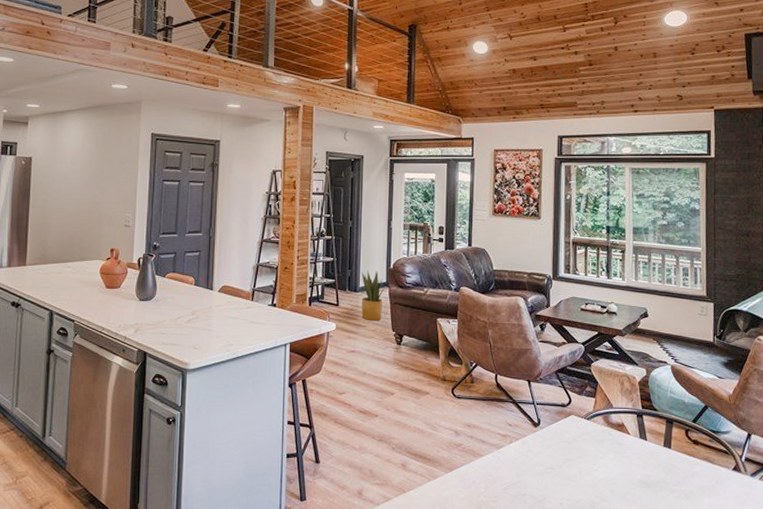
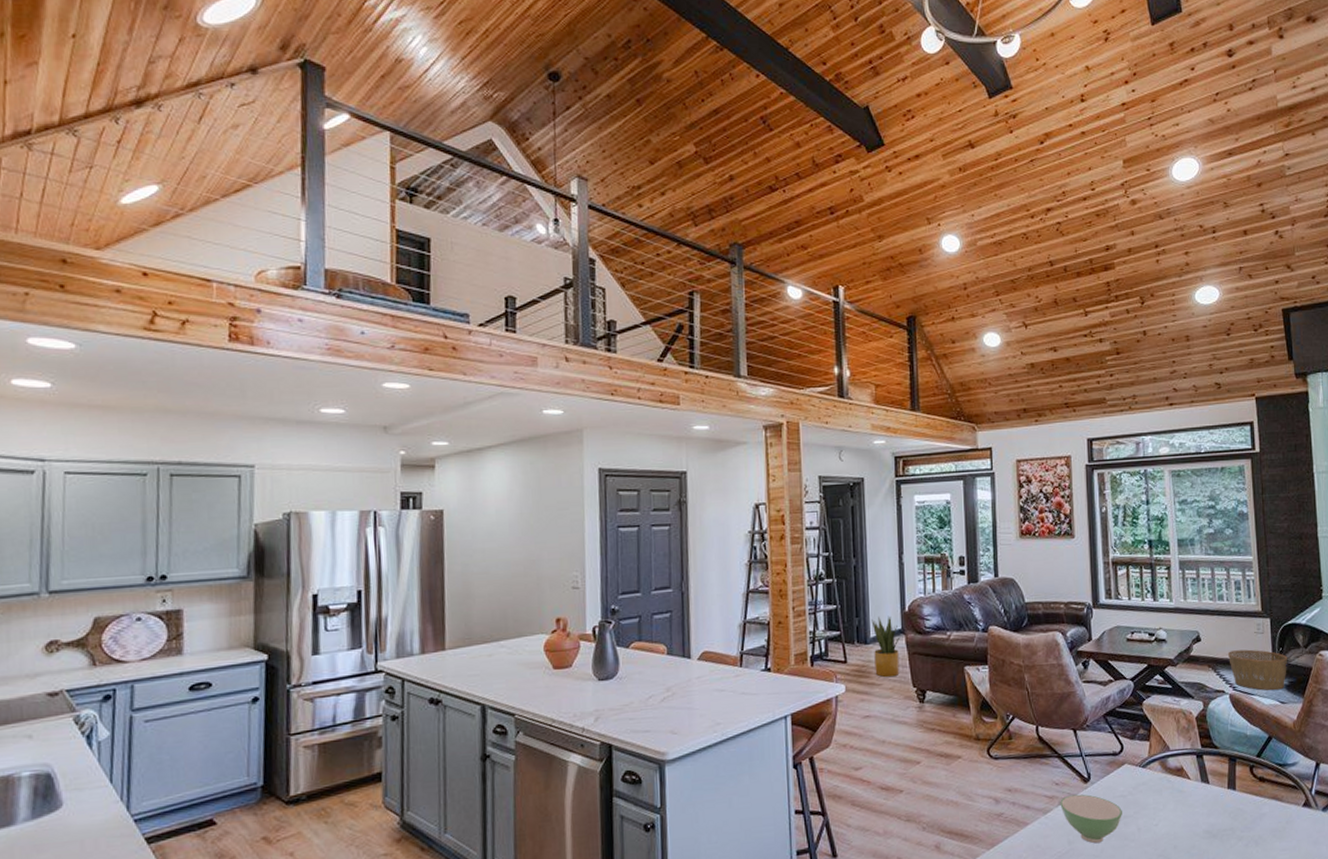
bowl: none [512,436,566,479] -> present [1060,794,1122,844]
basket: none [671,328,728,367] -> present [1227,649,1288,691]

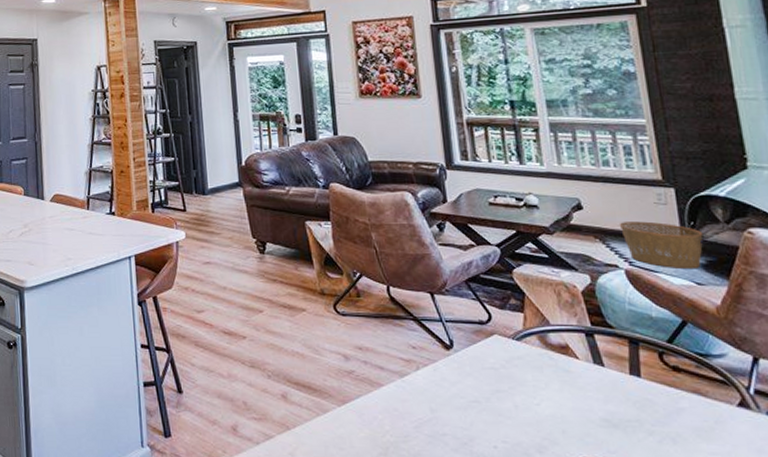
planter: present [871,615,902,678] -> none [208,169,240,228]
bowl: present [1060,794,1122,844] -> none [418,361,494,416]

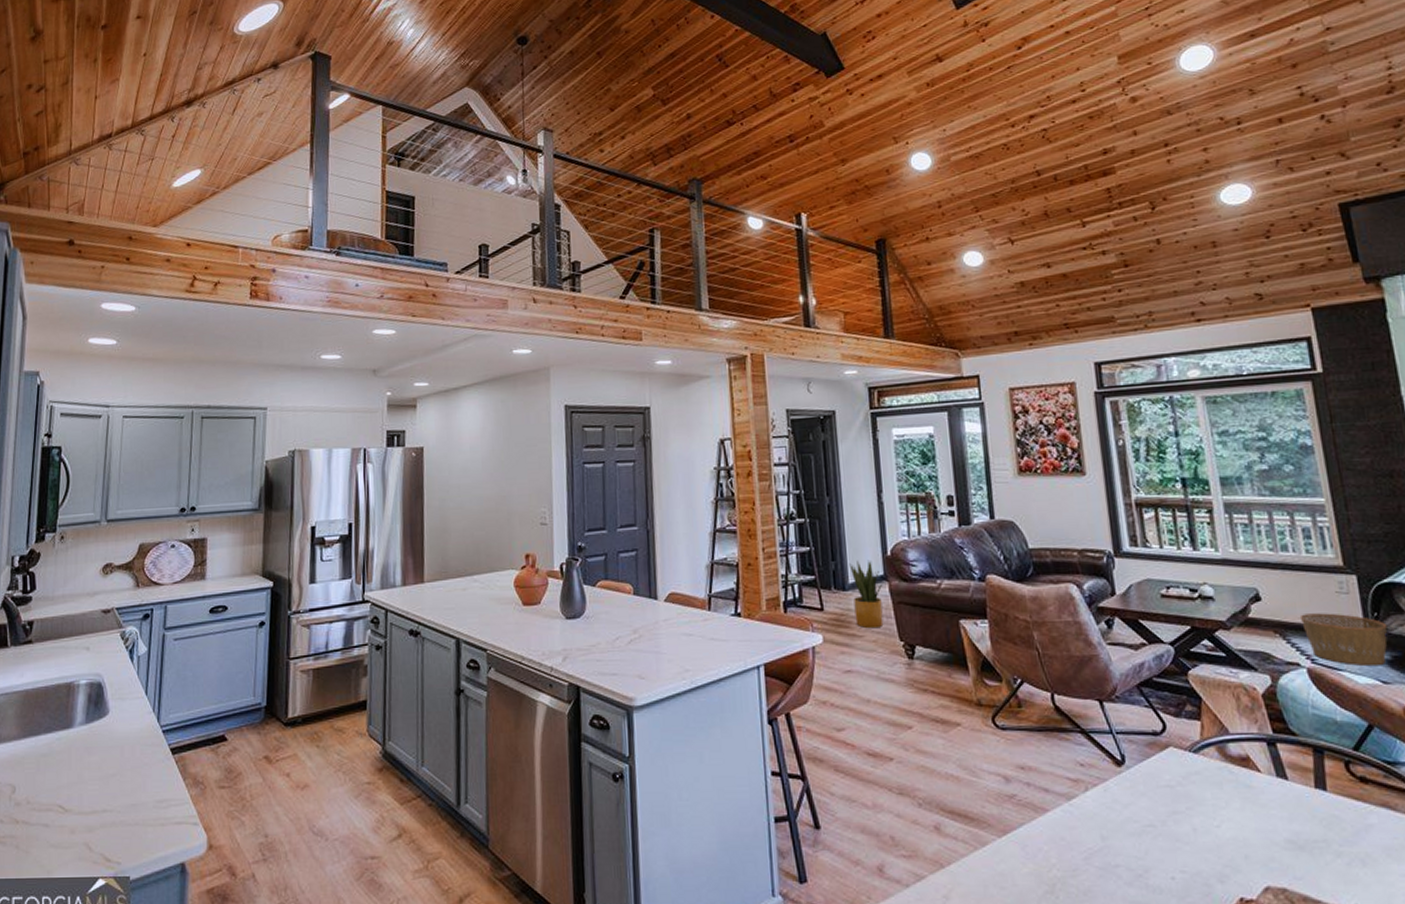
planter: none [208,169,240,228] -> present [849,560,885,629]

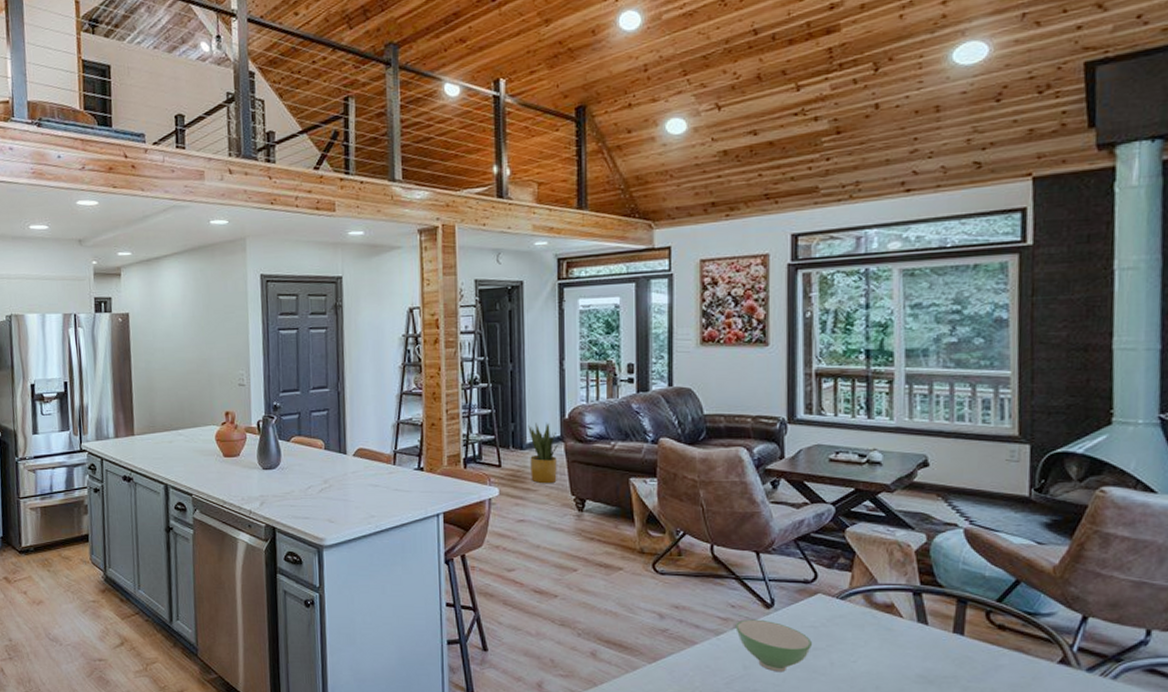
bowl: none [1087,779,1171,843] -> present [735,619,812,672]
basket: present [1299,613,1388,667] -> none [965,479,1053,529]

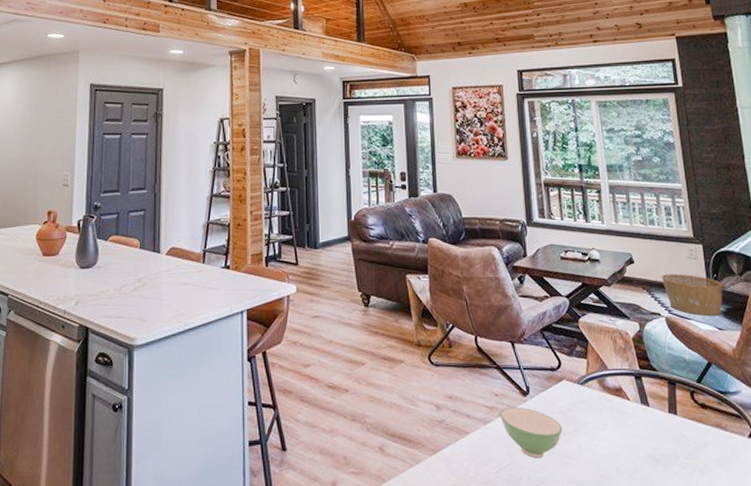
planter: present [528,422,561,484] -> none [321,223,348,281]
basket: none [965,479,1053,529] -> present [661,274,723,317]

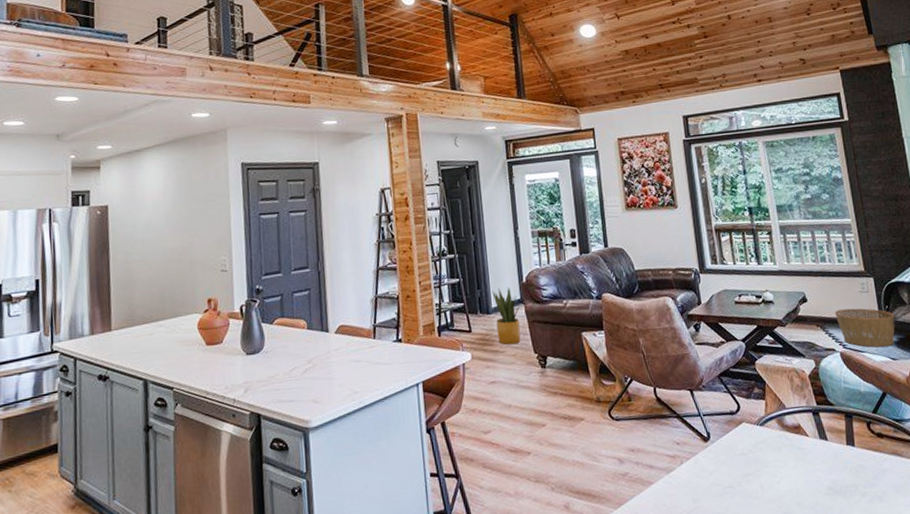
planter: none [321,223,348,281] -> present [492,287,521,345]
bowl: present [500,407,562,459] -> none [682,453,744,502]

